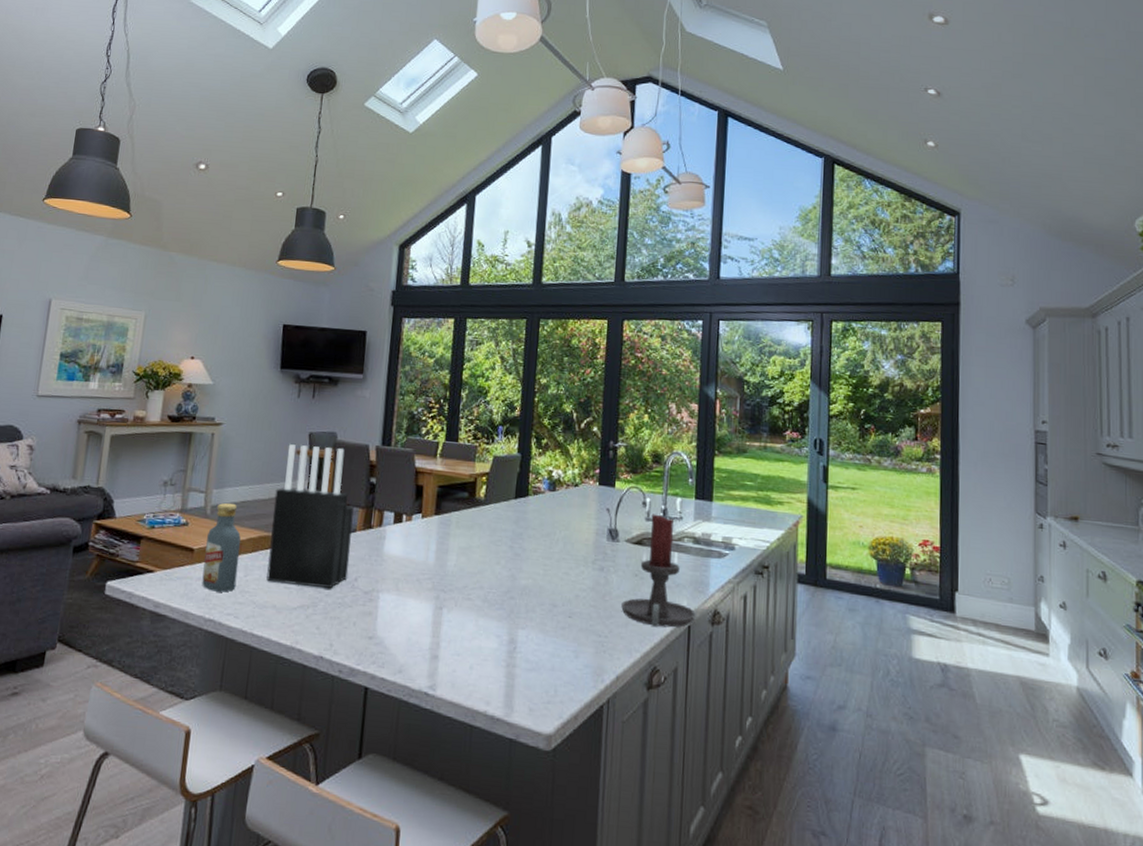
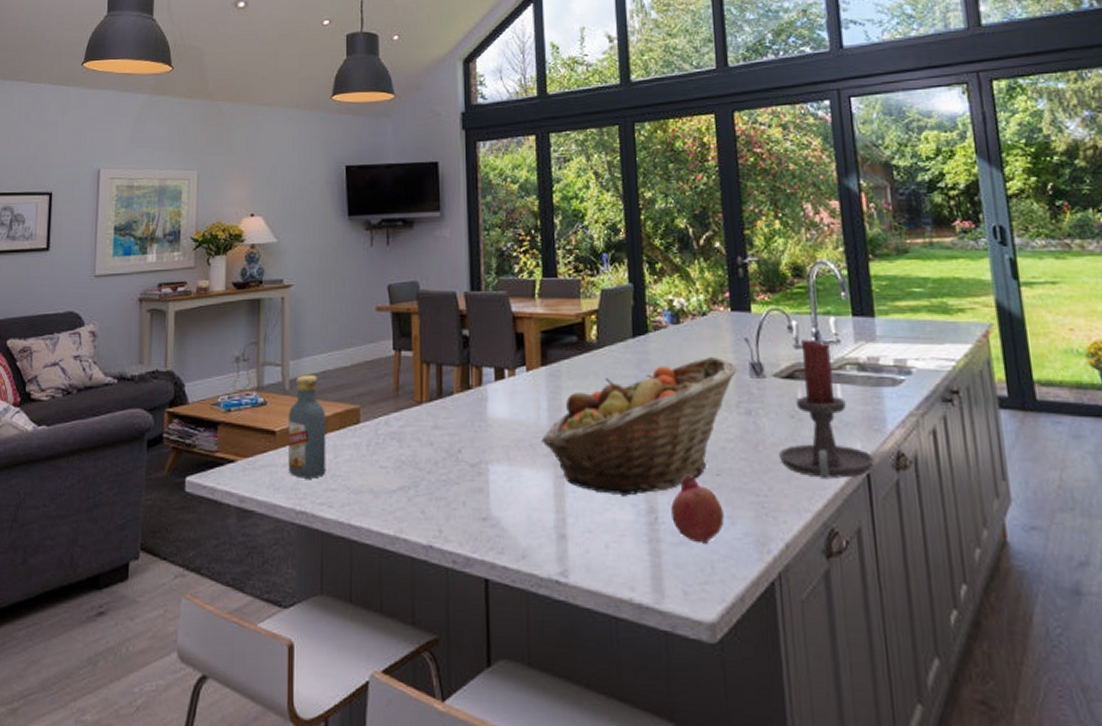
knife block: present [266,444,355,588] -> none [357,300,450,464]
fruit basket: none [427,520,596,628] -> present [541,356,736,496]
fruit: none [528,615,571,672] -> present [671,476,724,544]

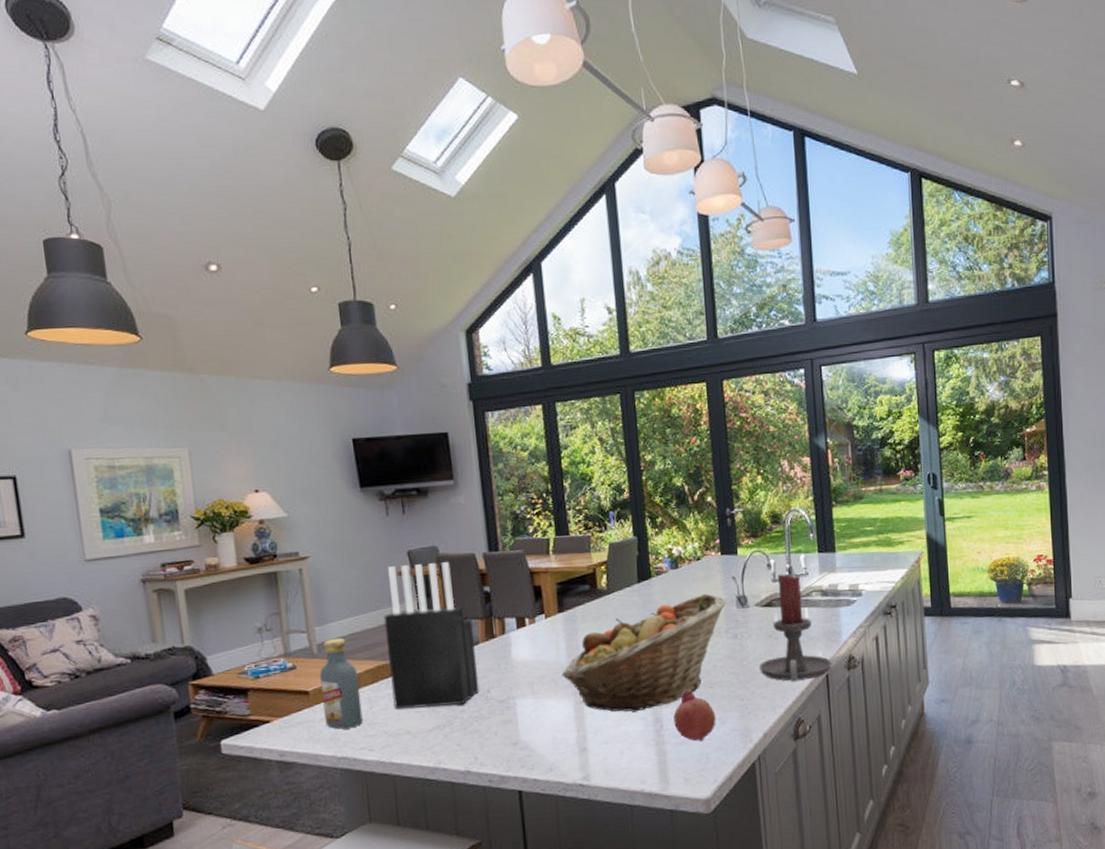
knife block: none [357,300,450,464] -> present [383,562,480,710]

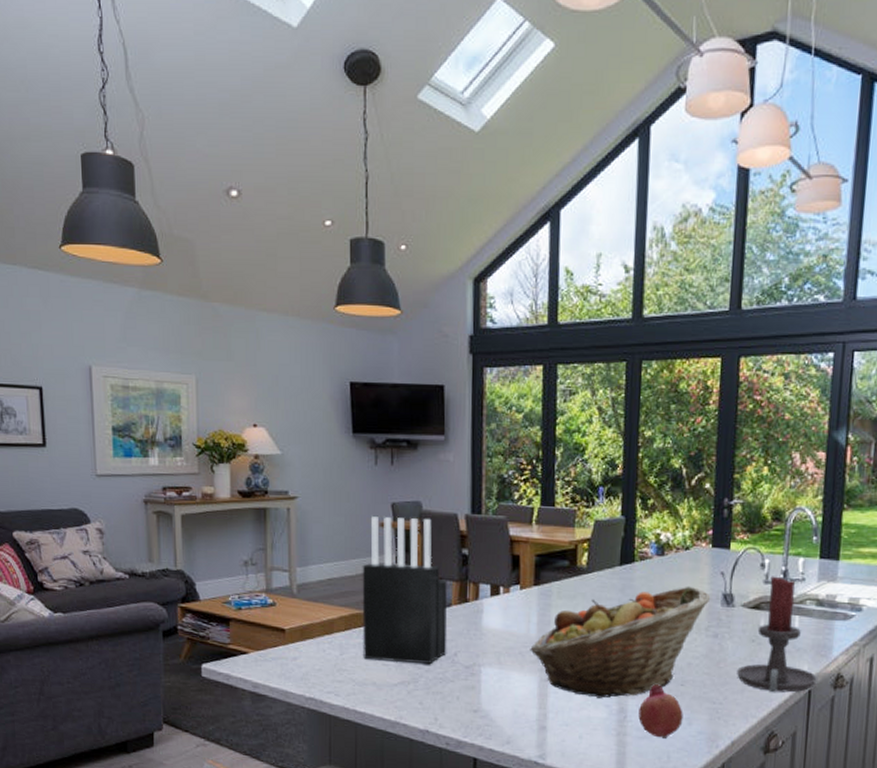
vodka: present [320,637,363,729] -> none [297,581,333,671]

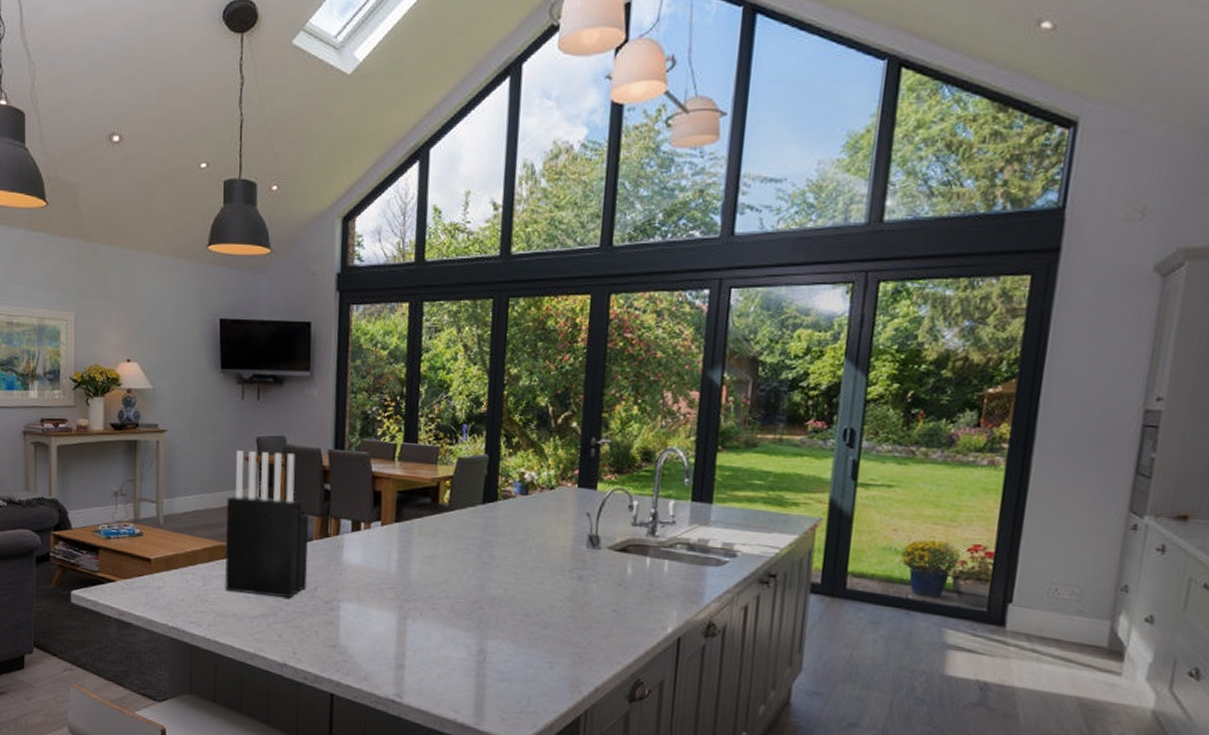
fruit basket: present [530,586,710,698] -> none [389,526,575,638]
fruit: present [638,684,683,739] -> none [498,626,545,682]
candle holder: present [737,576,817,693] -> none [602,518,687,640]

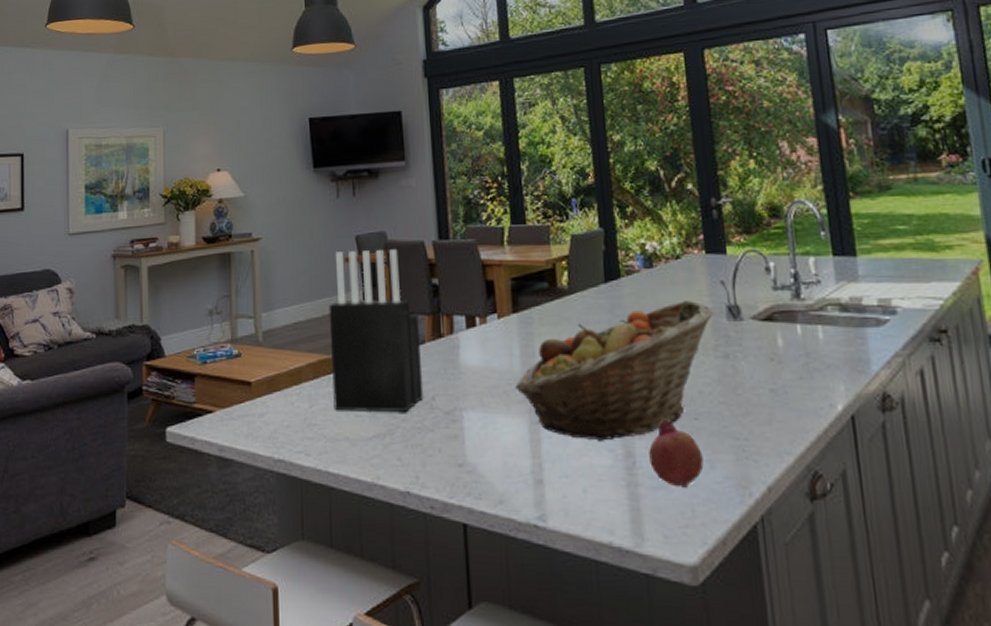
fruit basket: none [389,526,575,638] -> present [515,300,712,441]
fruit: none [498,626,545,682] -> present [649,420,704,488]

